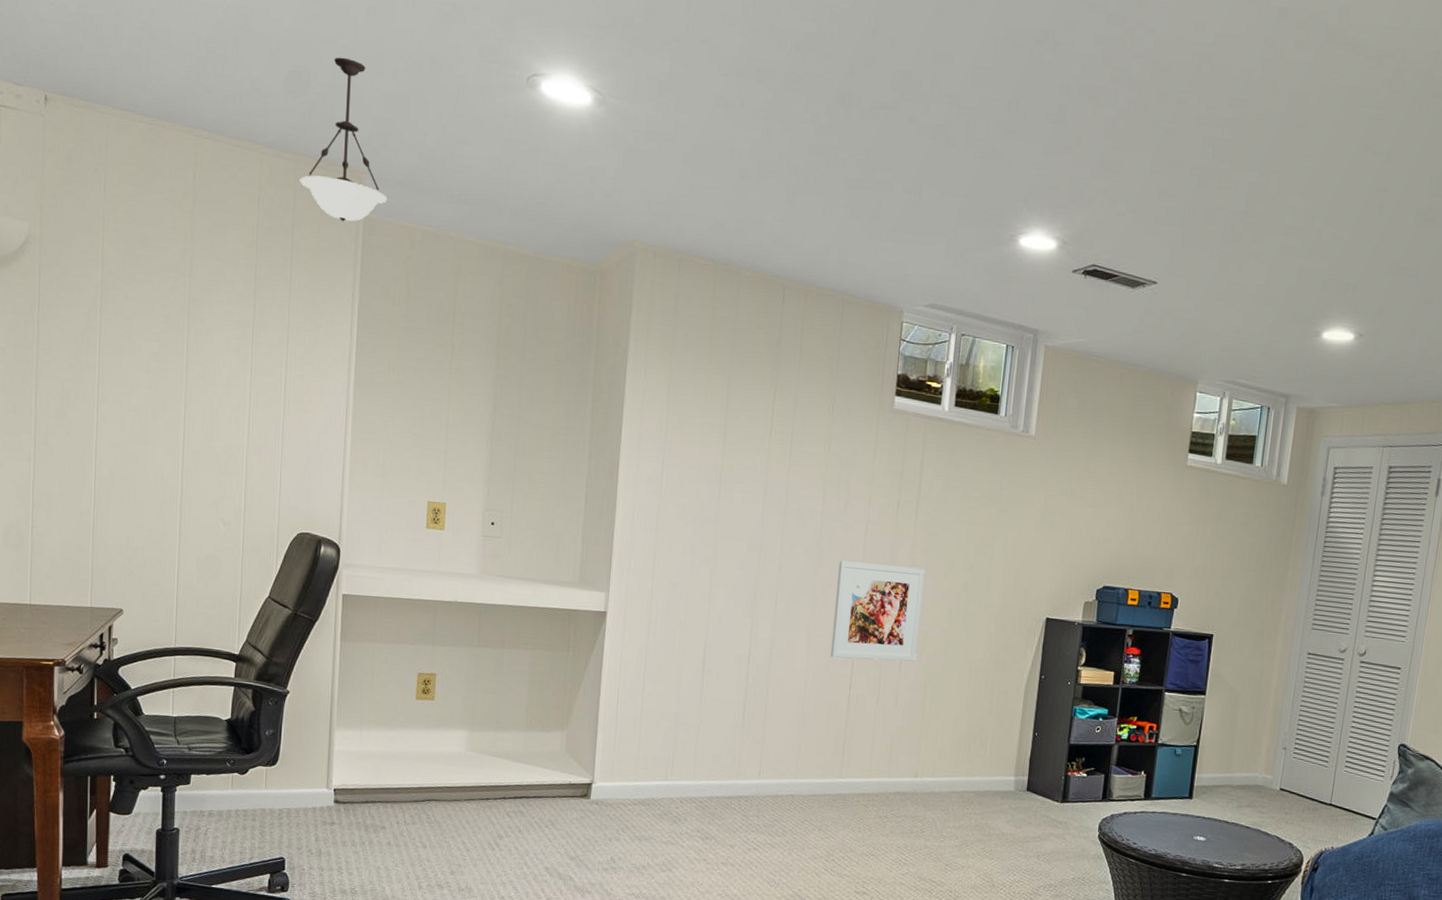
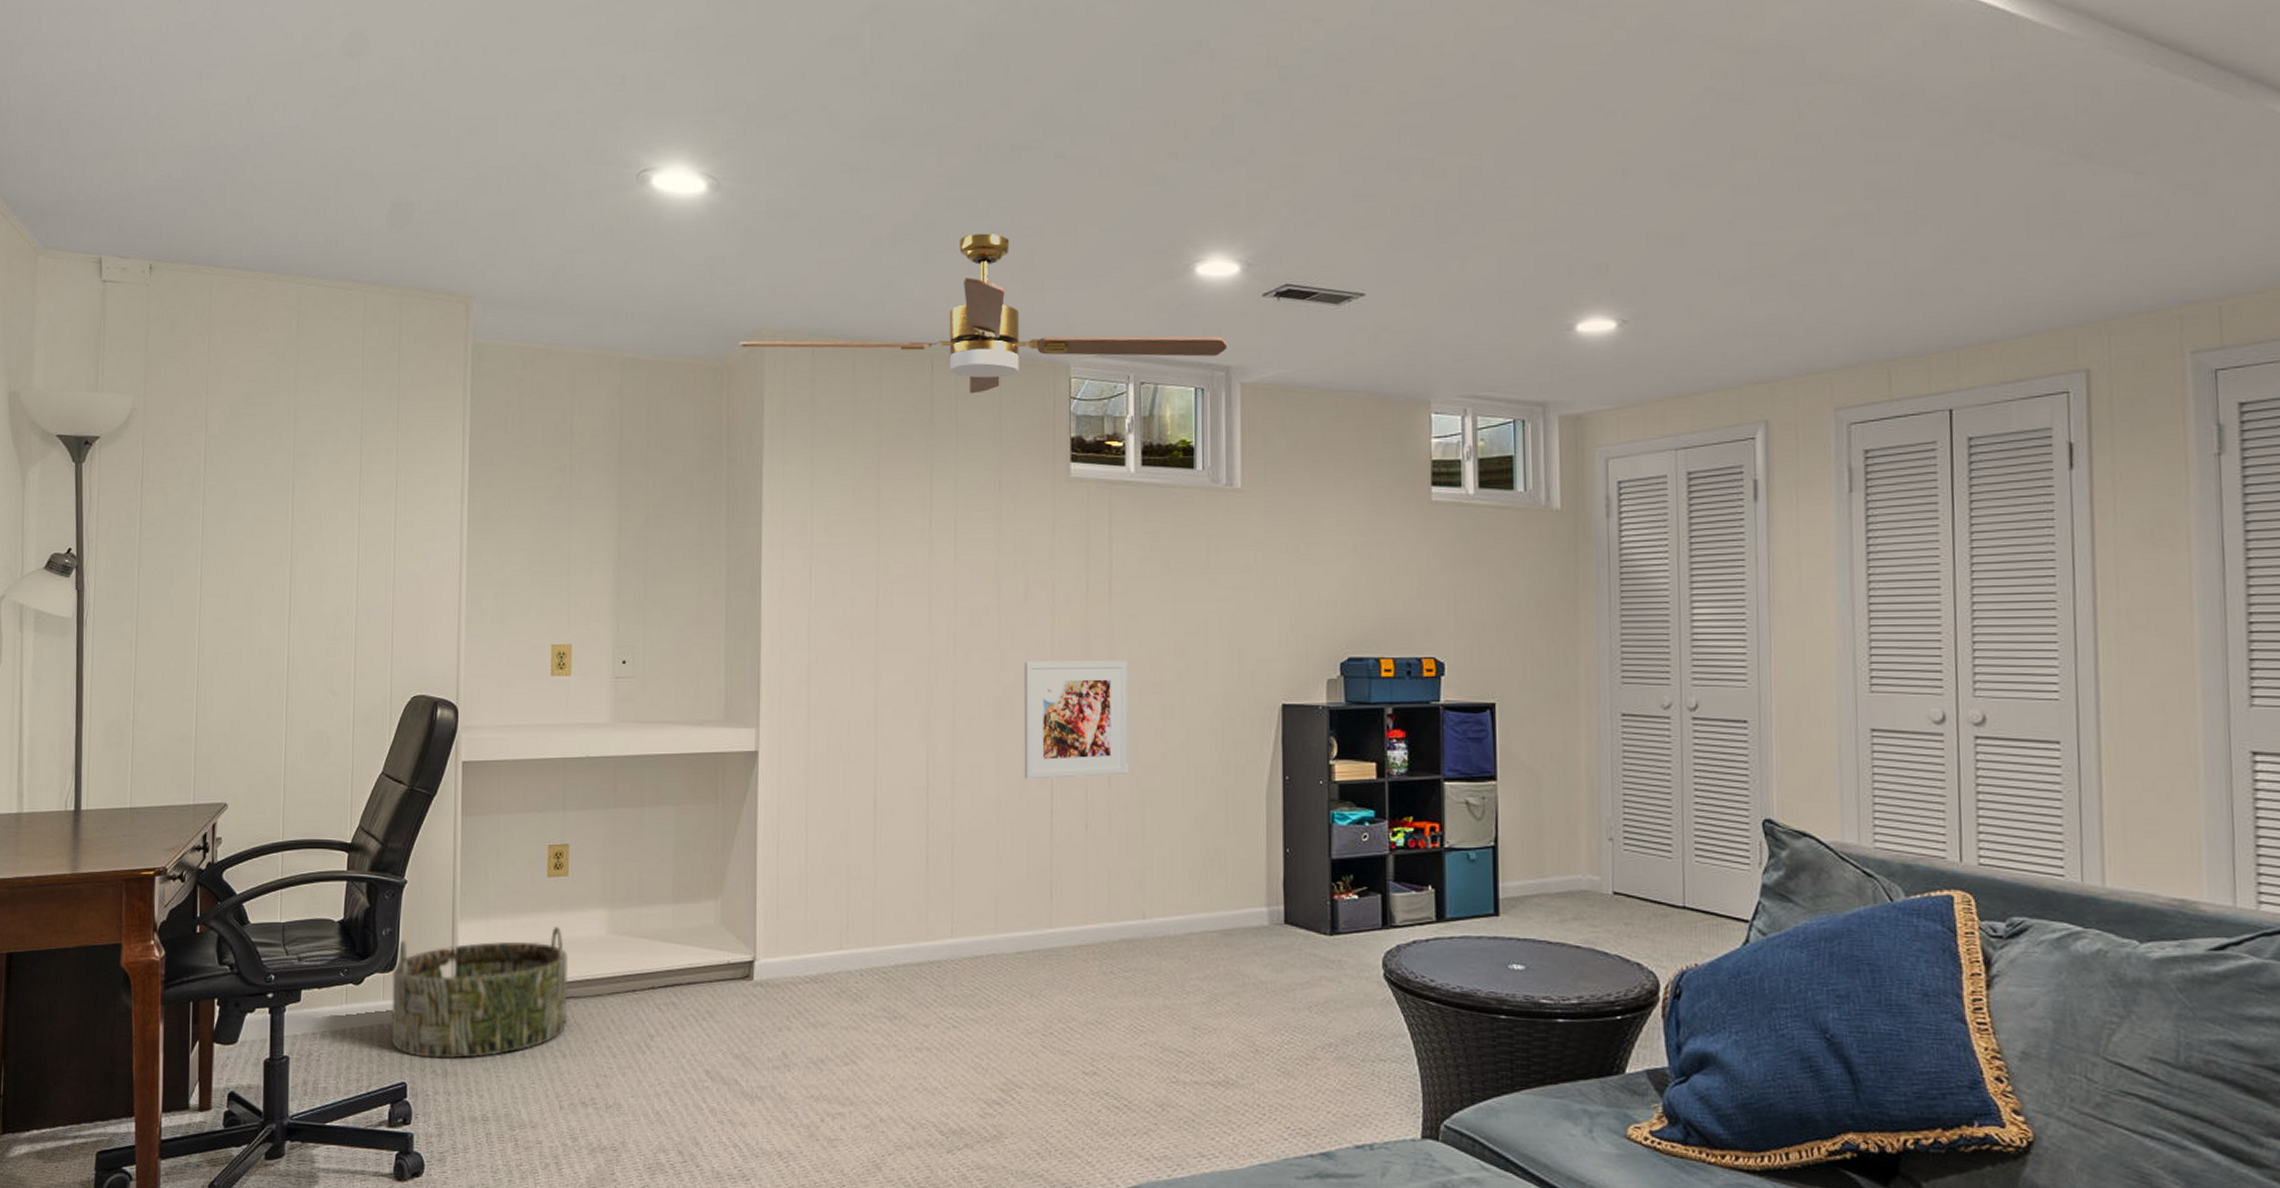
basket: none [272,741,431,843] -> present [391,927,568,1059]
pendant light: present [300,57,387,222] -> none [405,182,496,352]
electric fan: none [613,180,1038,325] -> present [739,233,1228,394]

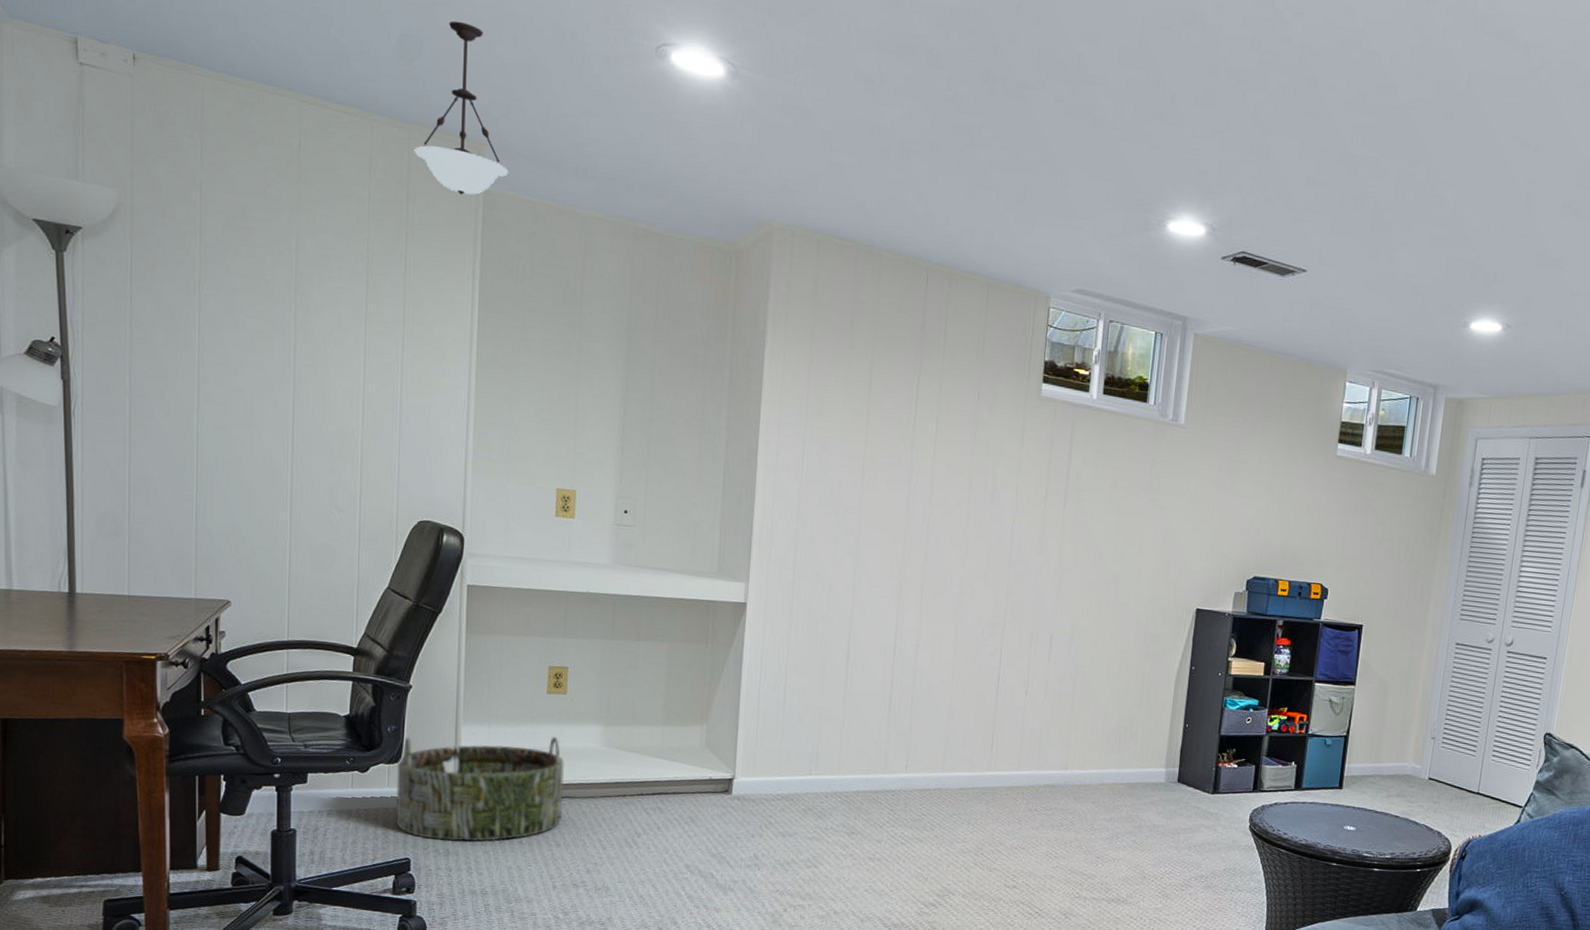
pendant light: none [405,182,496,352] -> present [414,20,509,196]
electric fan: present [739,233,1228,394] -> none [748,160,1187,310]
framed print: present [1023,660,1128,780] -> none [978,550,1074,653]

